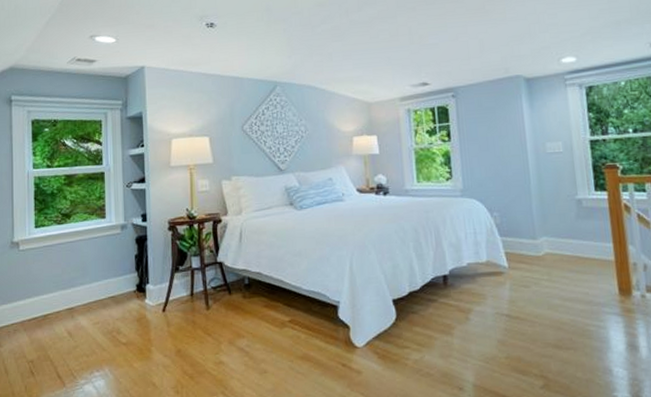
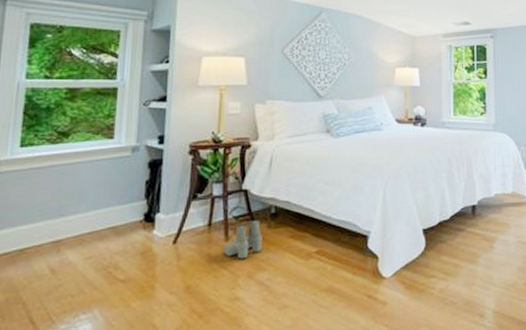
boots: none [205,290,239,326] -> present [223,220,262,259]

